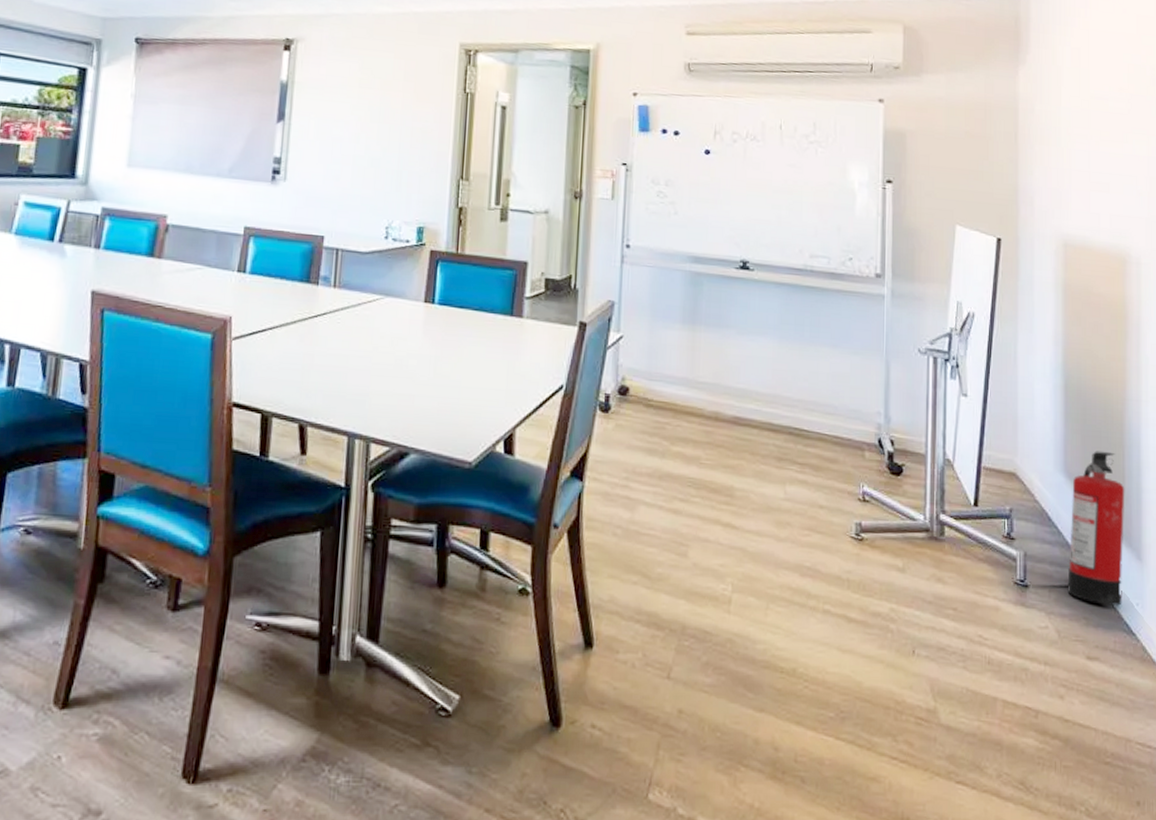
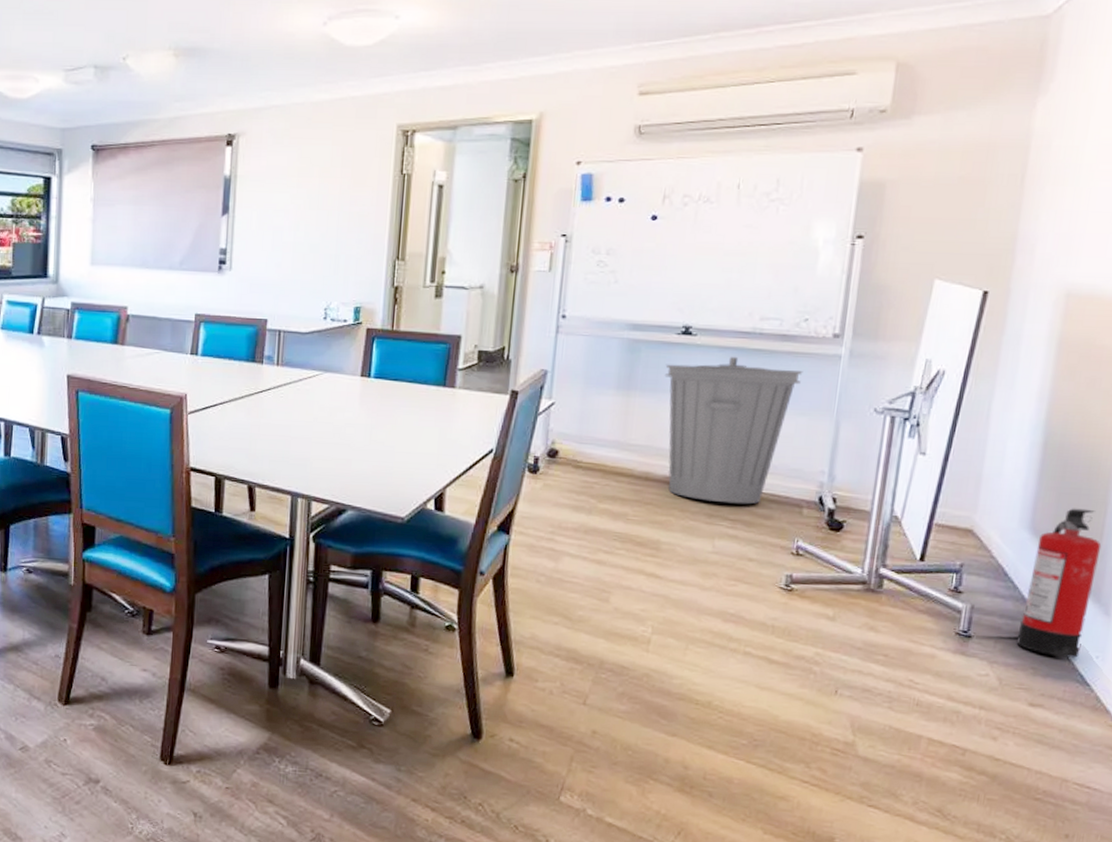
trash can: none [726,292,853,447] -> present [664,356,803,505]

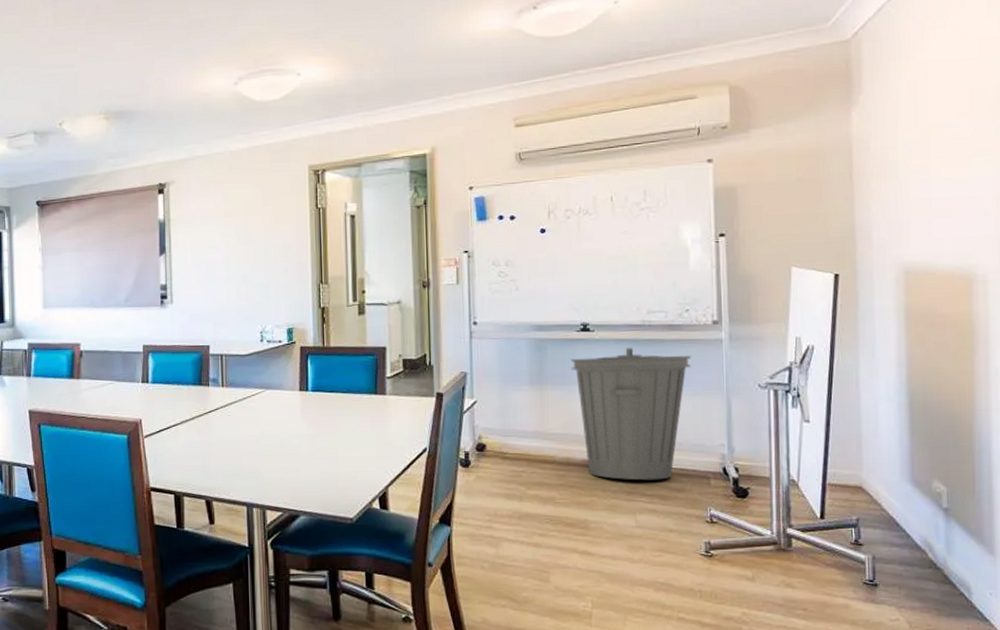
fire extinguisher: present [1016,508,1102,659] -> none [917,459,976,598]

